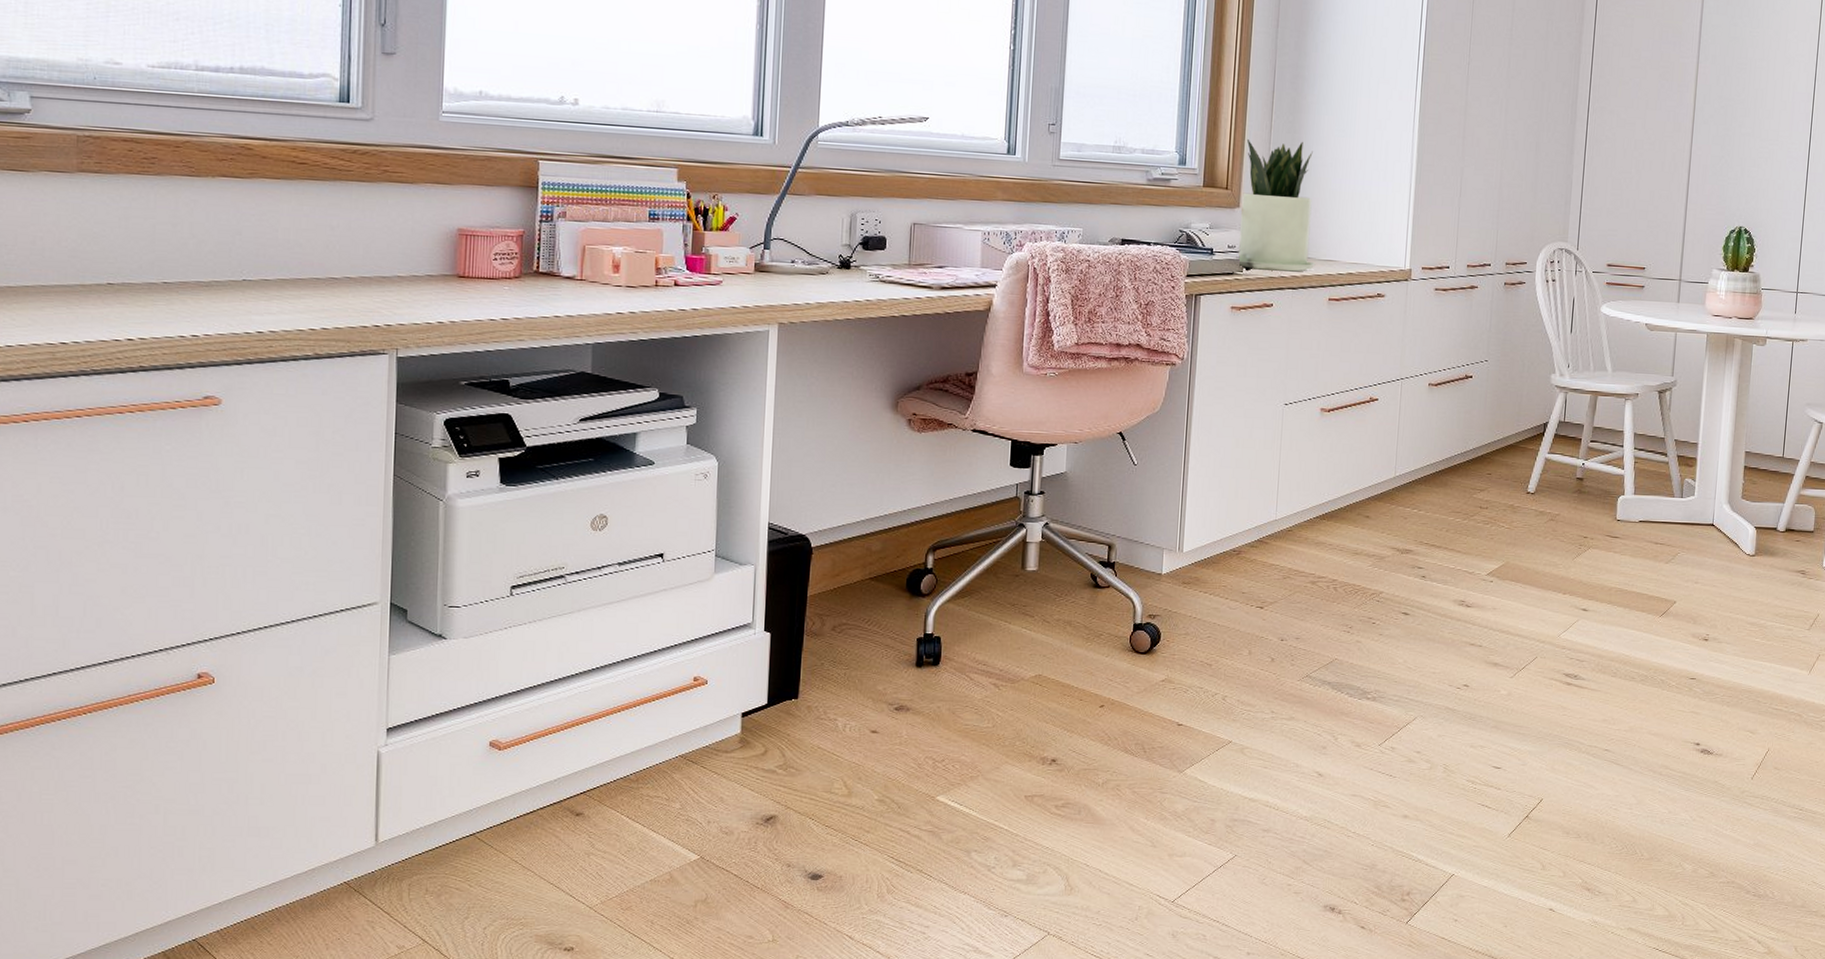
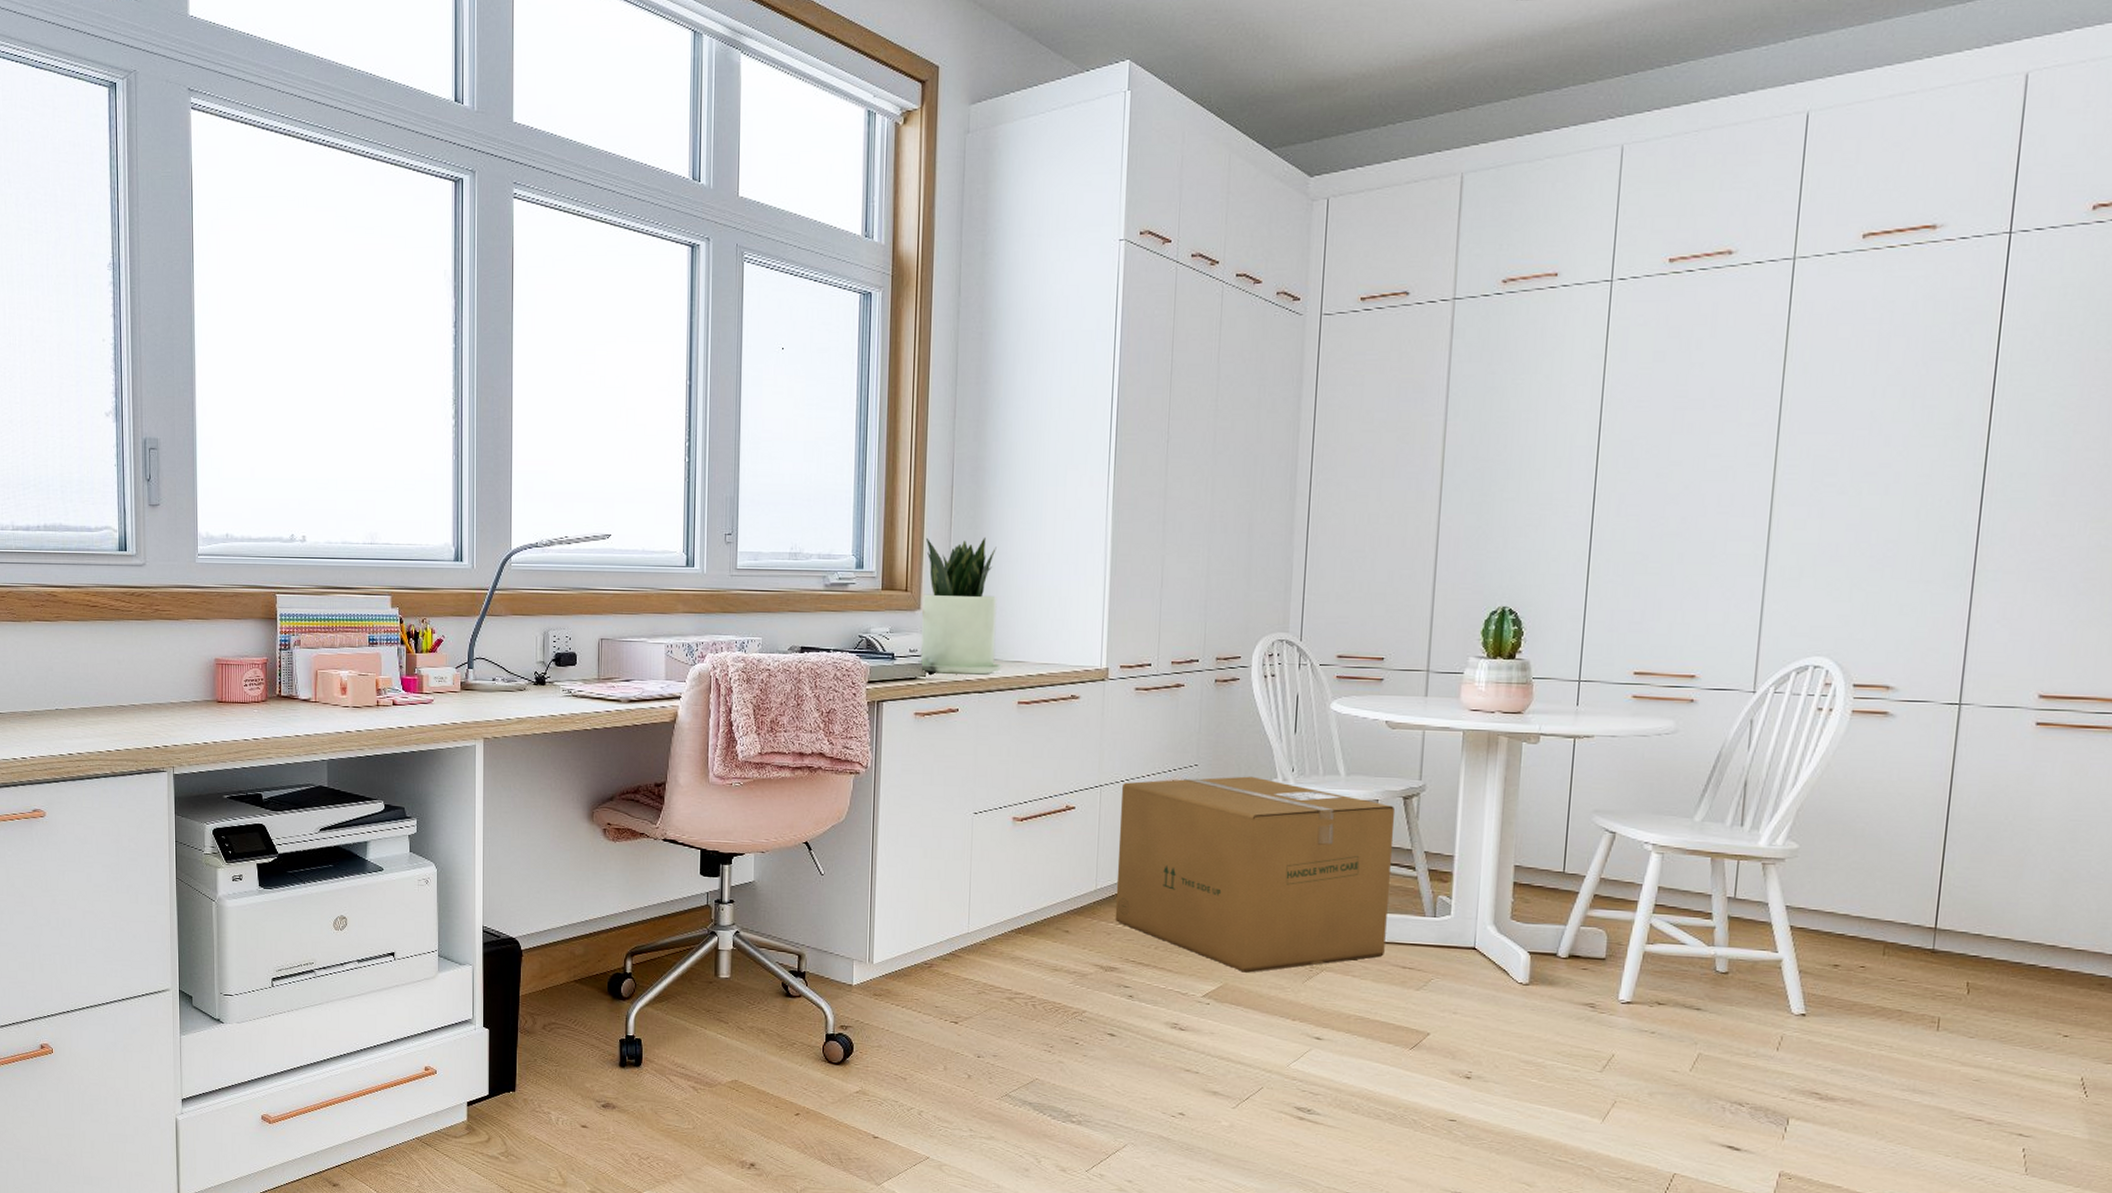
box: none [1411,371,1652,552] -> present [1115,776,1396,973]

